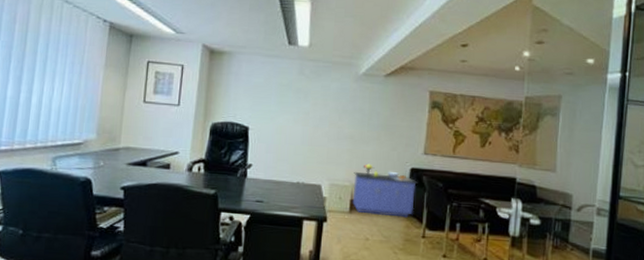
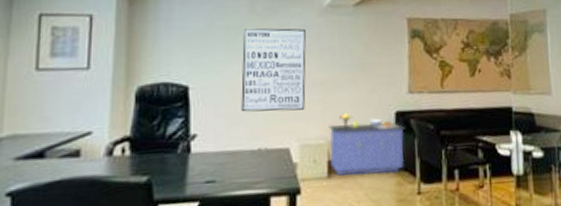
wall art: none [287,86,342,157] -> present [241,28,306,112]

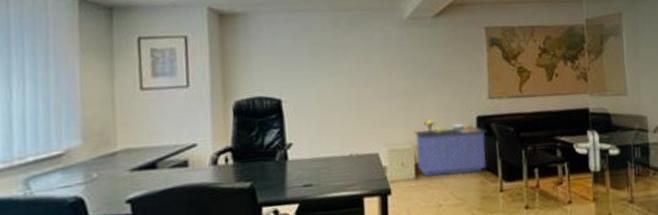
wall art: present [241,28,306,112] -> none [328,41,391,122]

